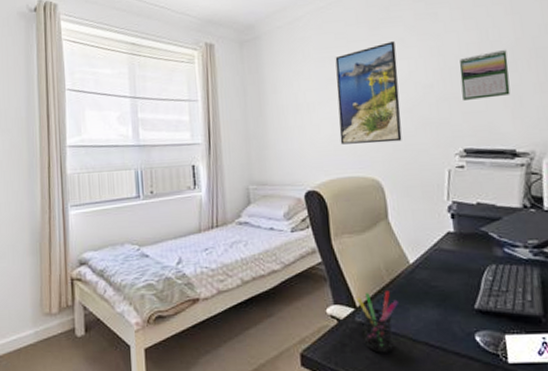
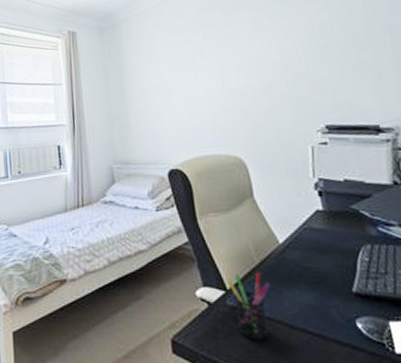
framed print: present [335,41,402,145] -> none [191,24,262,123]
calendar: present [460,49,511,100] -> none [313,28,368,78]

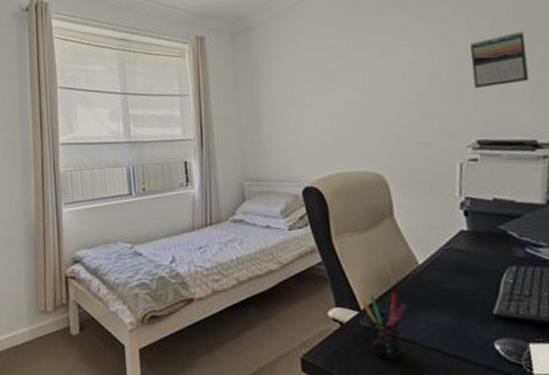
calendar: none [313,28,368,78] -> present [470,31,529,88]

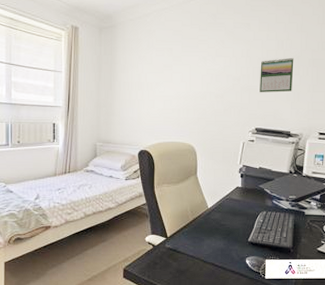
pen holder: present [361,293,407,360] -> none [168,226,197,270]

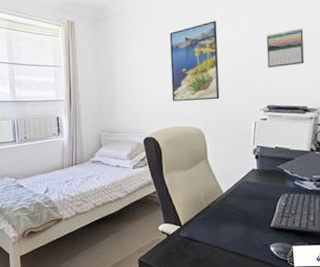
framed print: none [169,42,217,118] -> present [169,21,220,102]

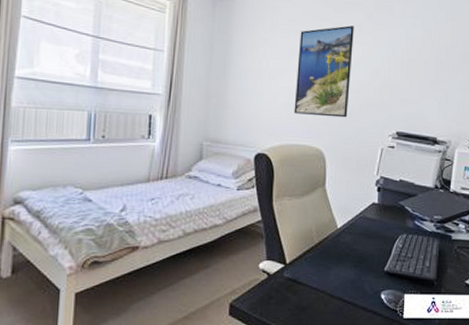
calendar: present [266,28,305,68] -> none [402,49,443,90]

